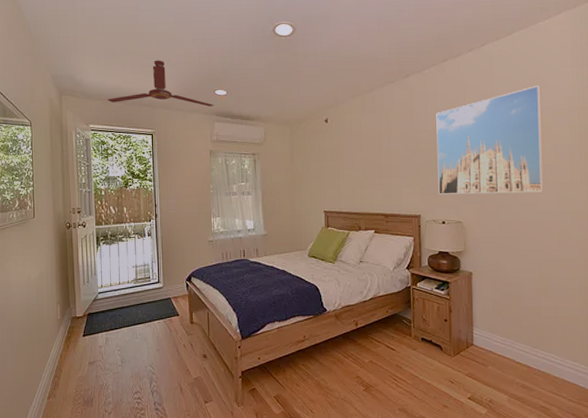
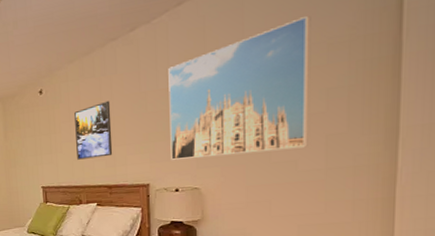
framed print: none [356,135,389,188] -> present [74,100,113,160]

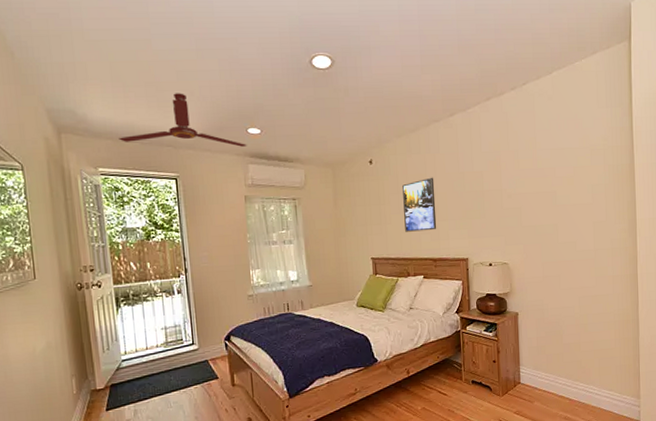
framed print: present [168,15,311,160] -> none [481,125,582,237]

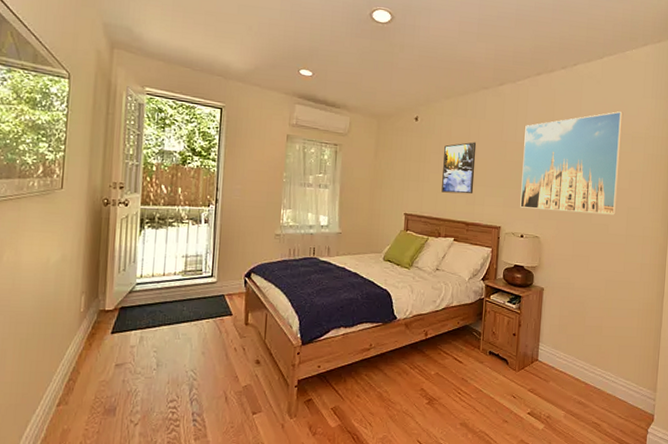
ceiling fan: present [119,93,247,147] -> none [171,25,297,87]
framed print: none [481,125,582,237] -> present [520,111,624,215]

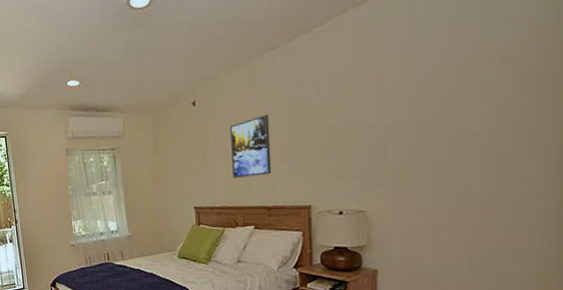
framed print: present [520,111,624,215] -> none [331,27,482,180]

